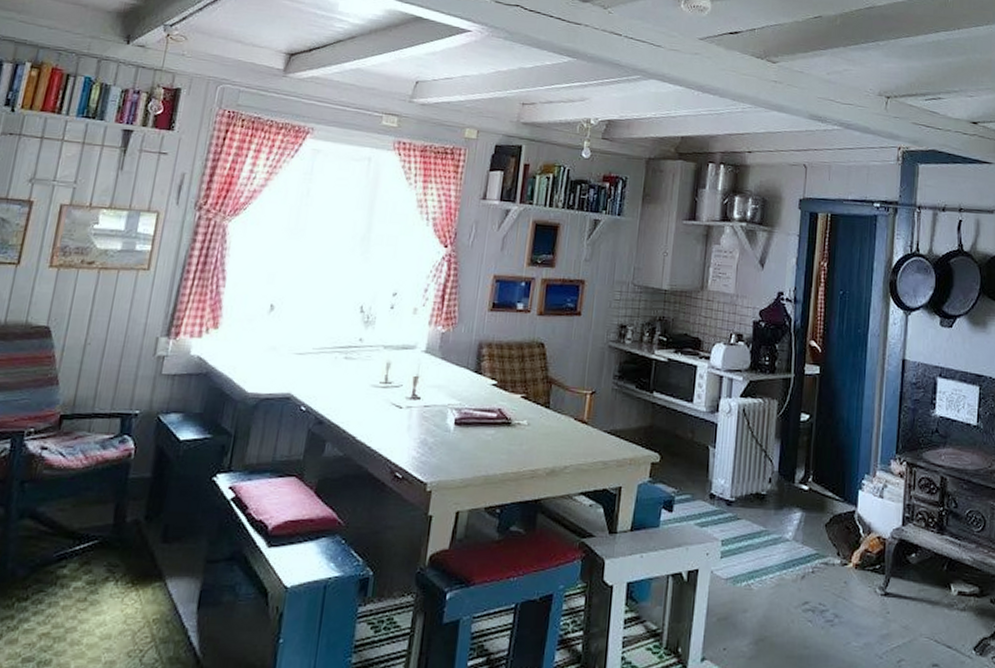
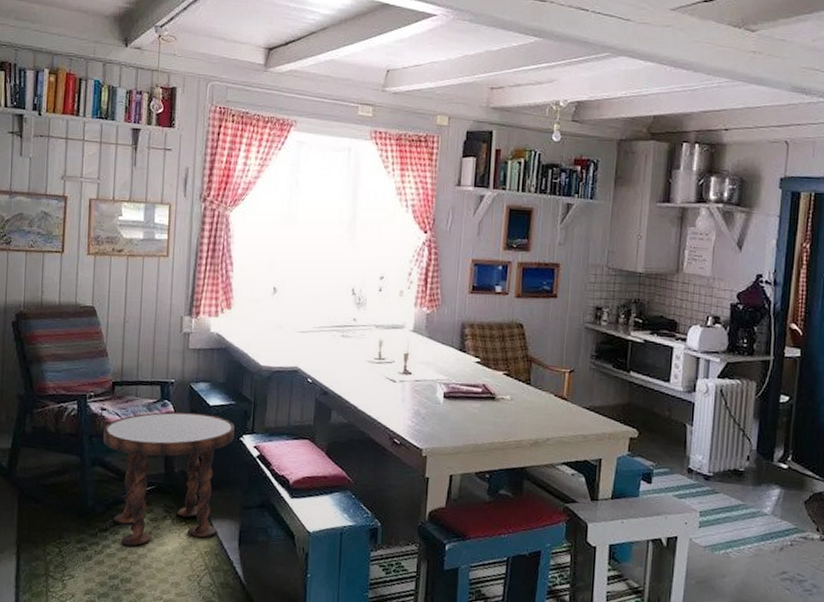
side table: none [38,448,208,618] -> present [103,411,235,547]

